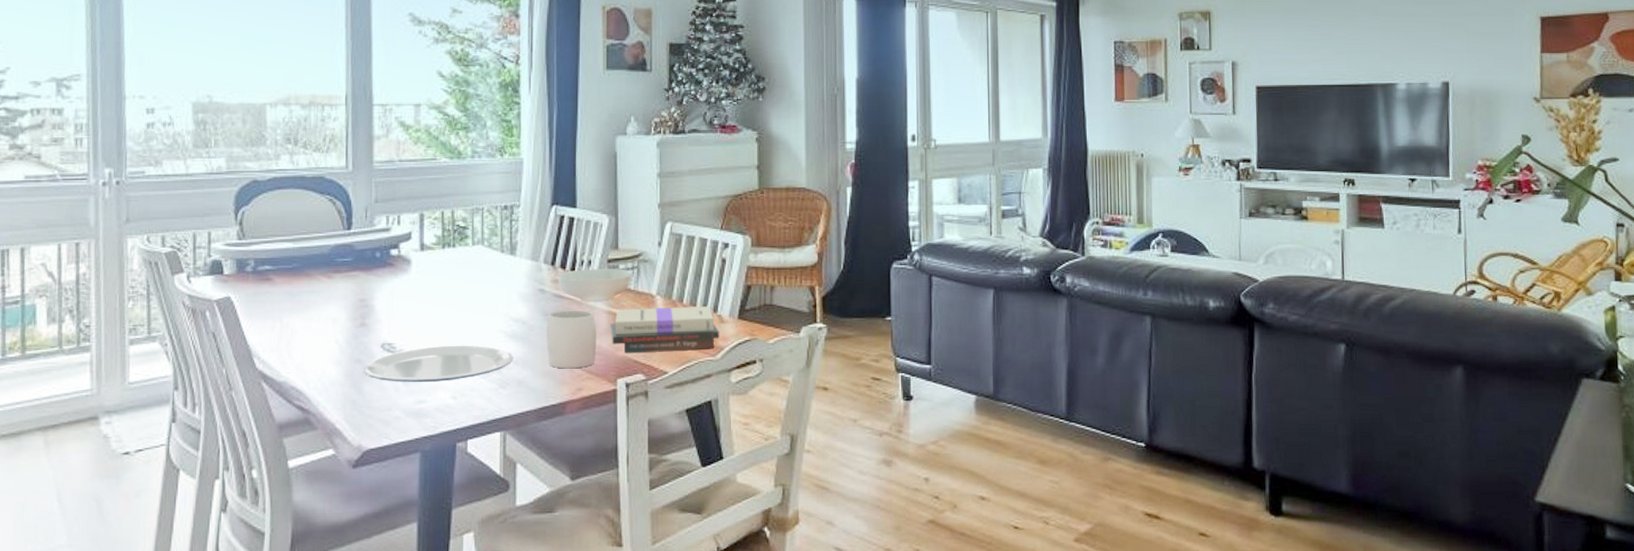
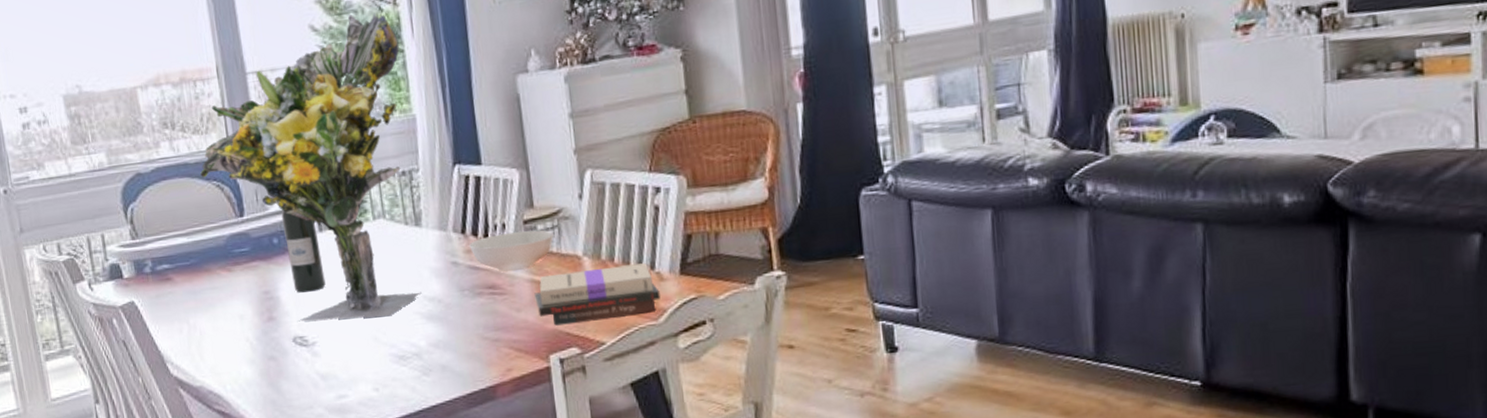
bouquet: none [315,67,516,332] -> present [200,13,422,322]
plate: present [363,345,513,382] -> none [277,331,434,378]
wine bottle: none [387,228,420,304] -> present [281,210,326,293]
mug: present [546,310,596,369] -> none [464,281,523,349]

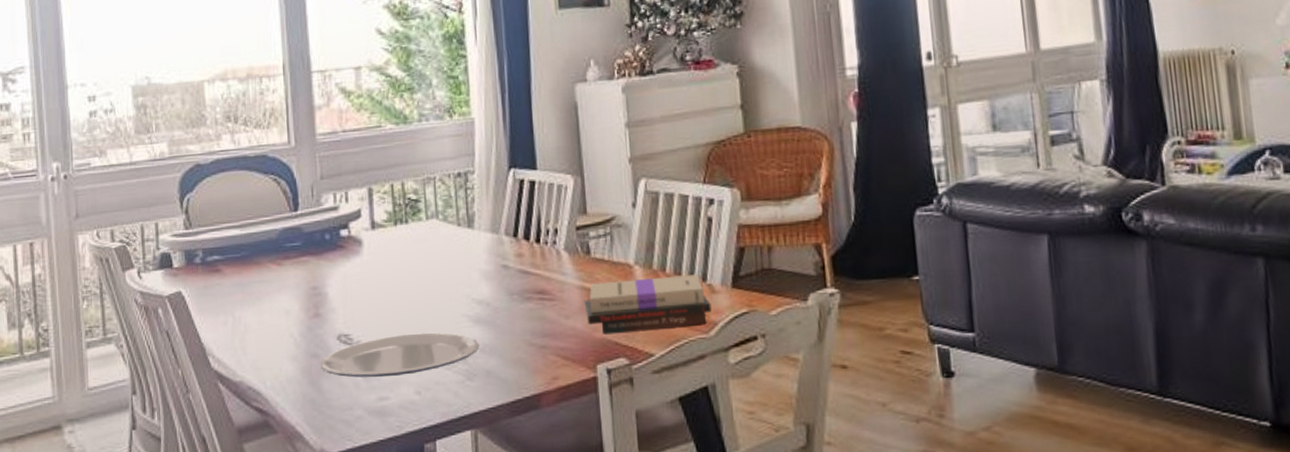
bouquet: present [200,13,422,322] -> none [259,19,470,320]
plate: none [277,331,434,378] -> present [320,333,479,378]
wine bottle: present [281,210,326,293] -> none [335,206,374,290]
bowl: present [469,230,554,272] -> none [521,236,606,278]

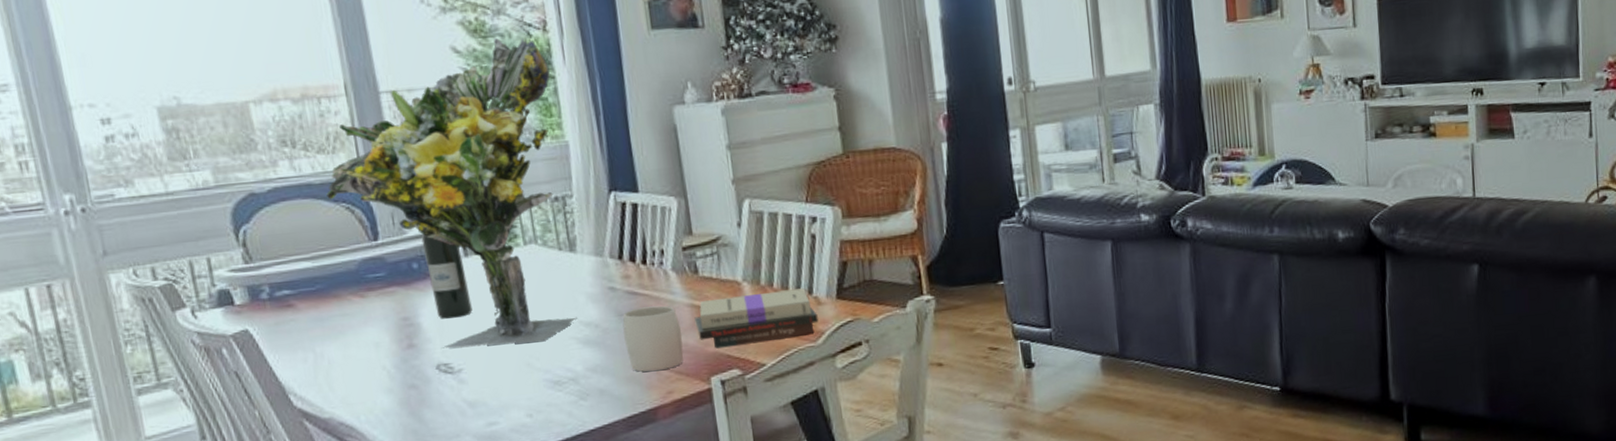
bouquet: none [259,19,470,320] -> present [326,38,577,349]
plate: present [320,333,479,378] -> none [419,356,591,406]
wine bottle: none [335,206,374,290] -> present [421,234,473,319]
mug: none [513,286,571,355] -> present [622,305,684,372]

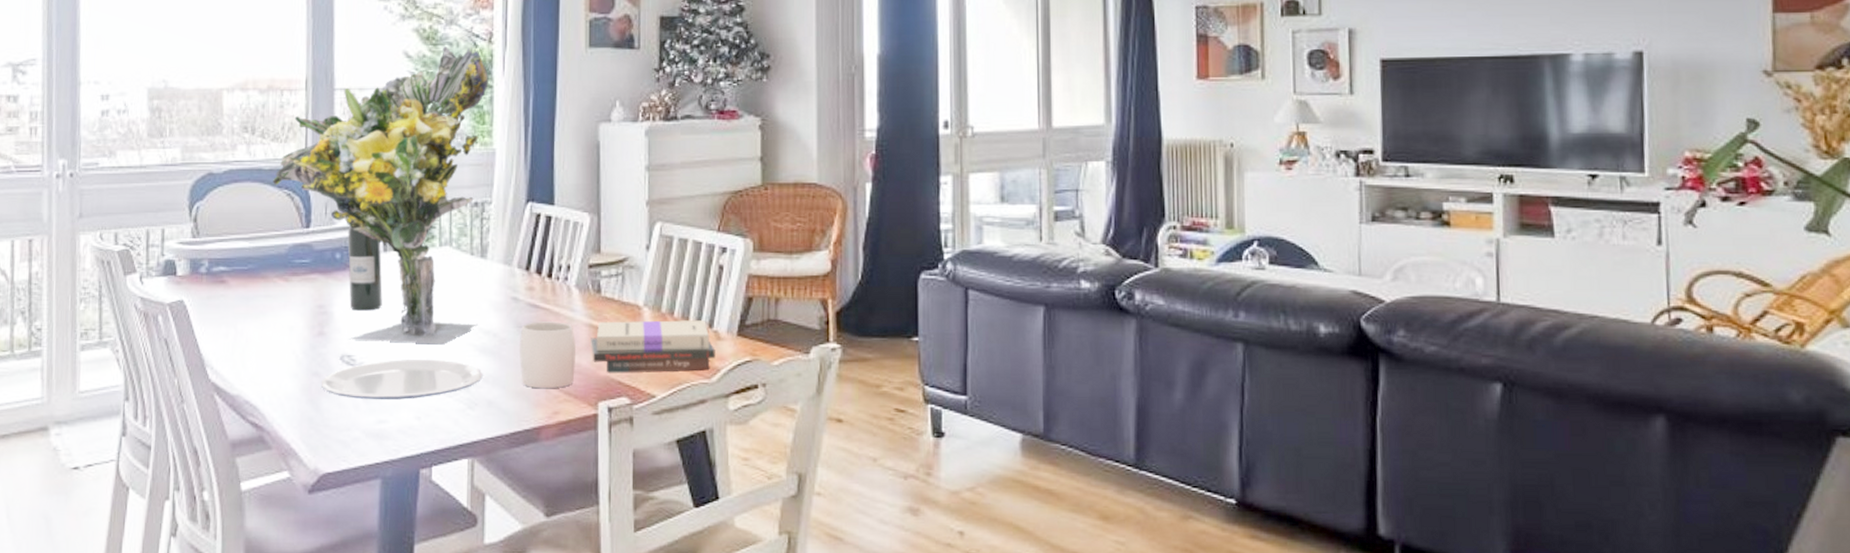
plate: none [419,356,591,406] -> present [320,359,483,400]

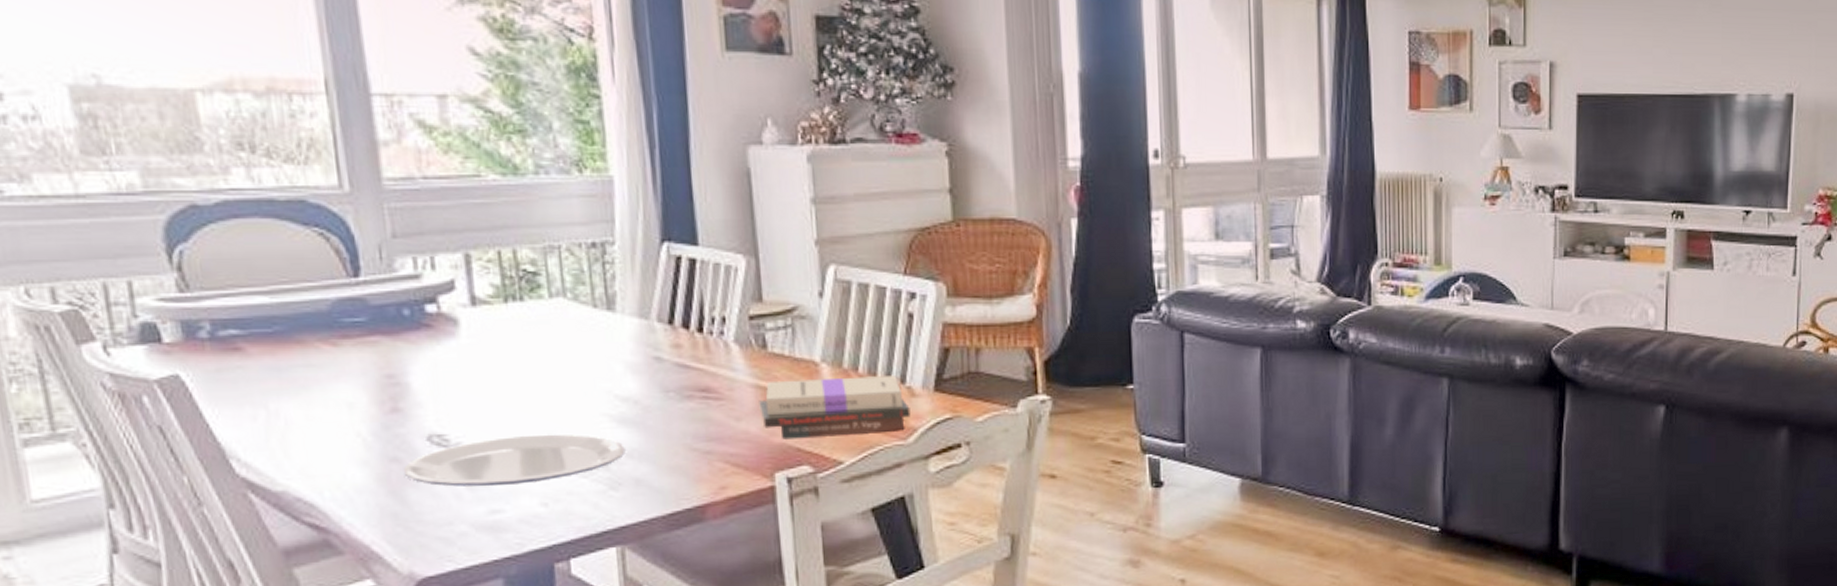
bouquet: present [273,46,489,345] -> none [294,42,612,417]
wine bottle: present [347,226,383,311] -> none [416,274,478,380]
mug: present [520,321,575,389] -> none [669,383,743,462]

